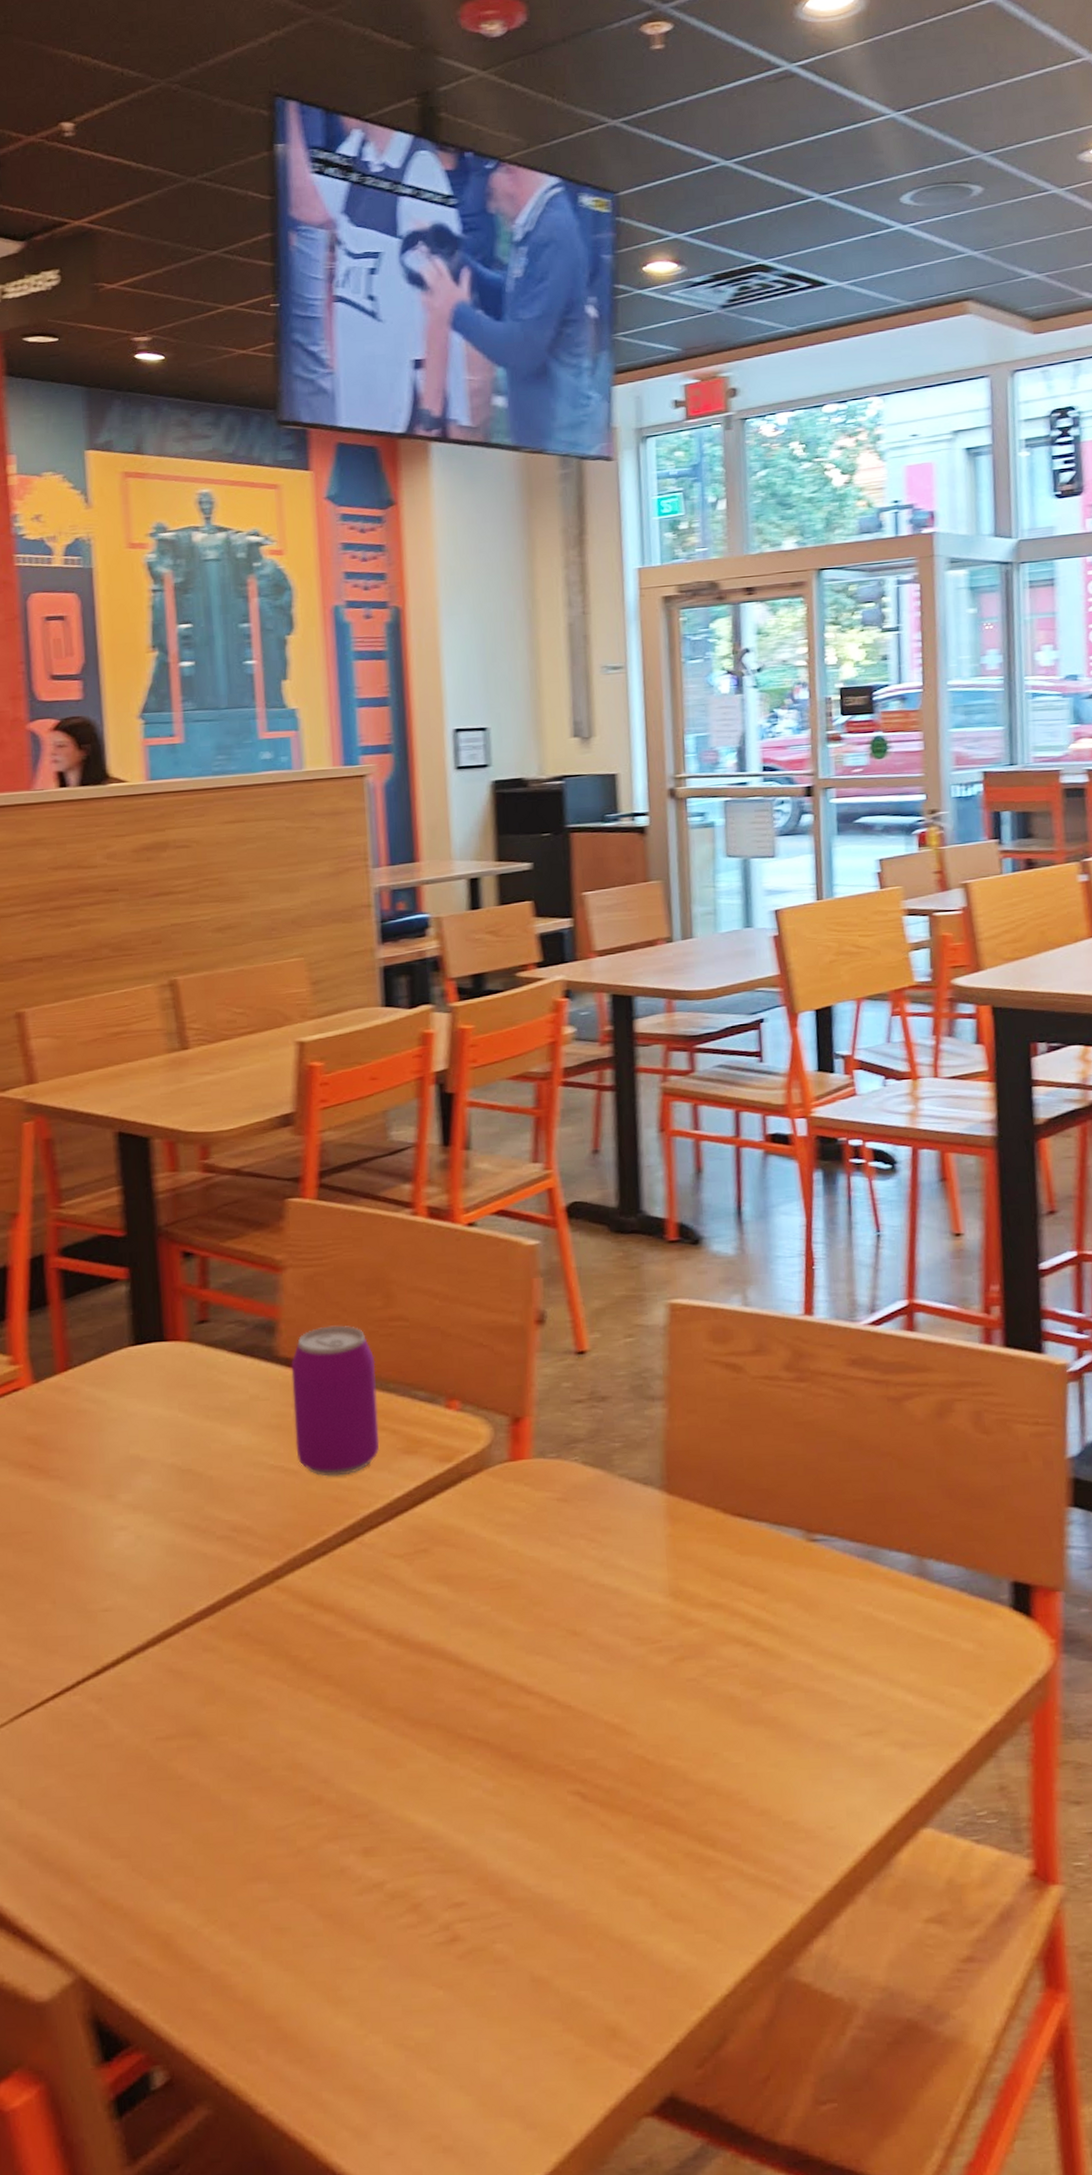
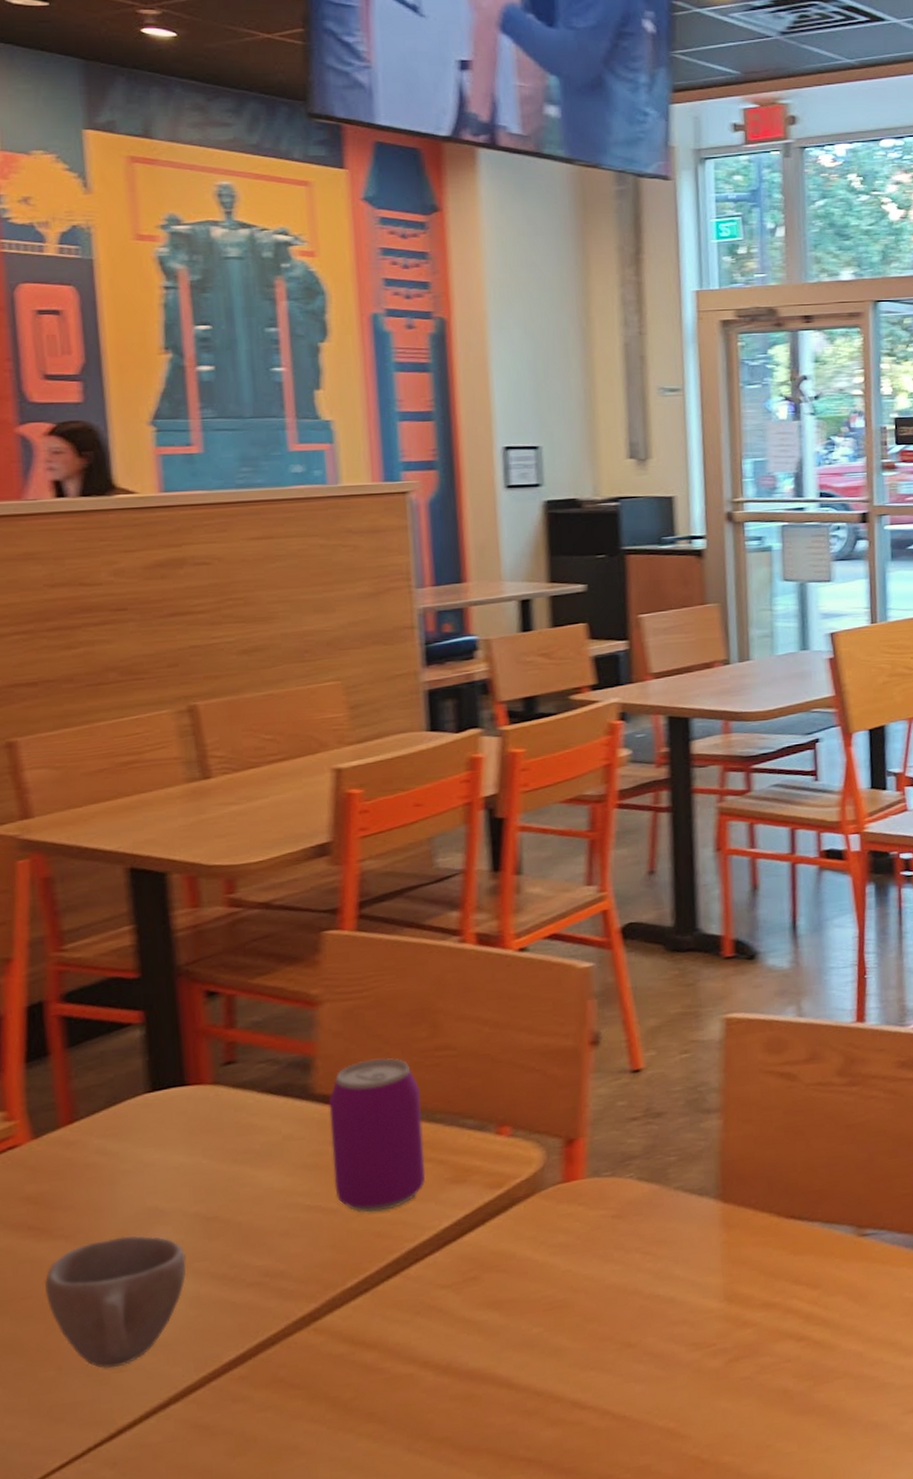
cup: none [41,1481,164,1607] -> present [44,1235,187,1369]

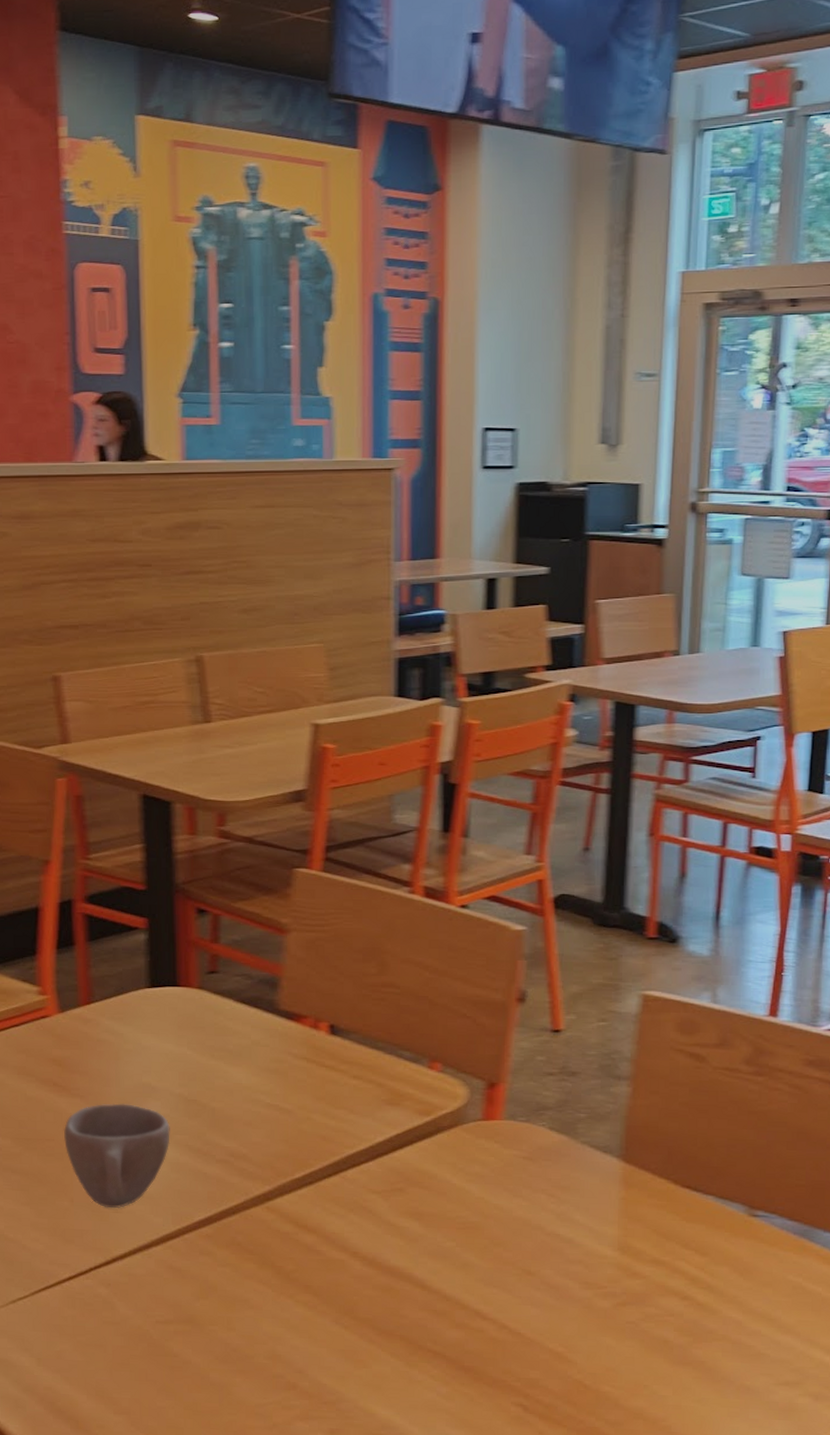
beverage can: present [328,1058,426,1213] -> none [290,986,367,1118]

